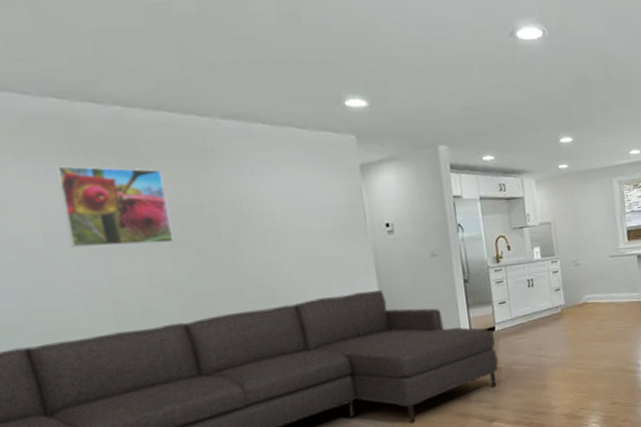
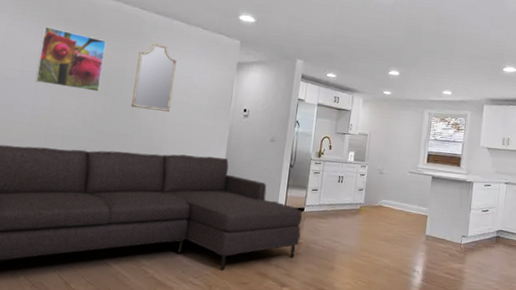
home mirror: none [215,159,284,253] -> present [131,42,177,112]

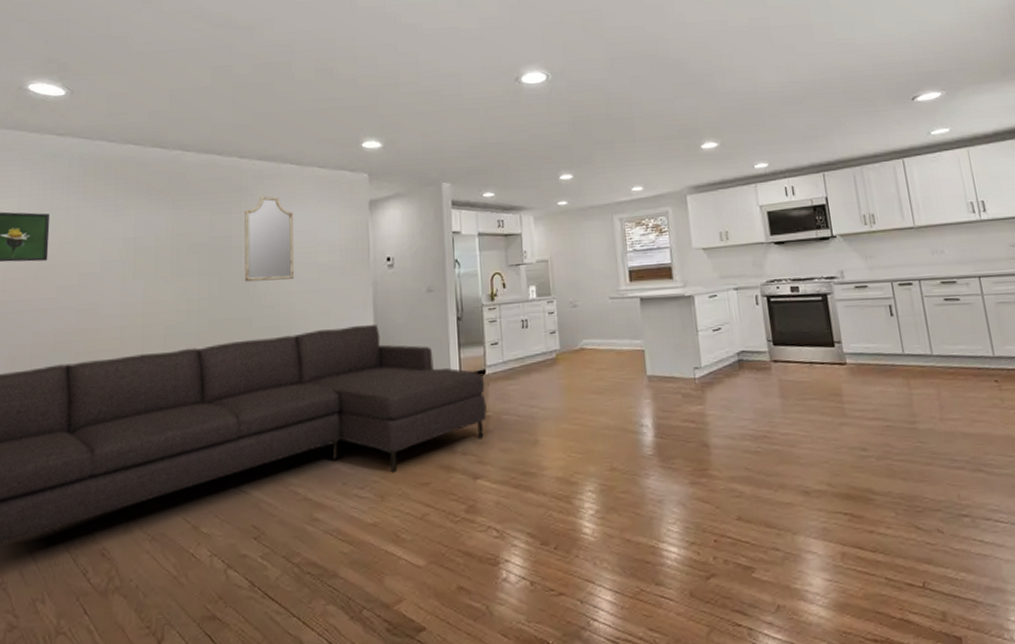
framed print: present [35,26,106,92] -> none [120,201,203,274]

